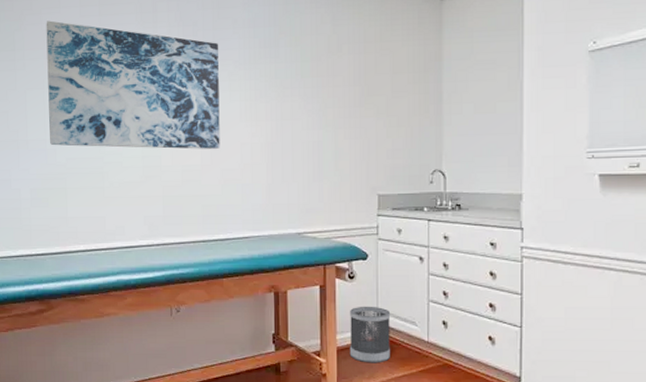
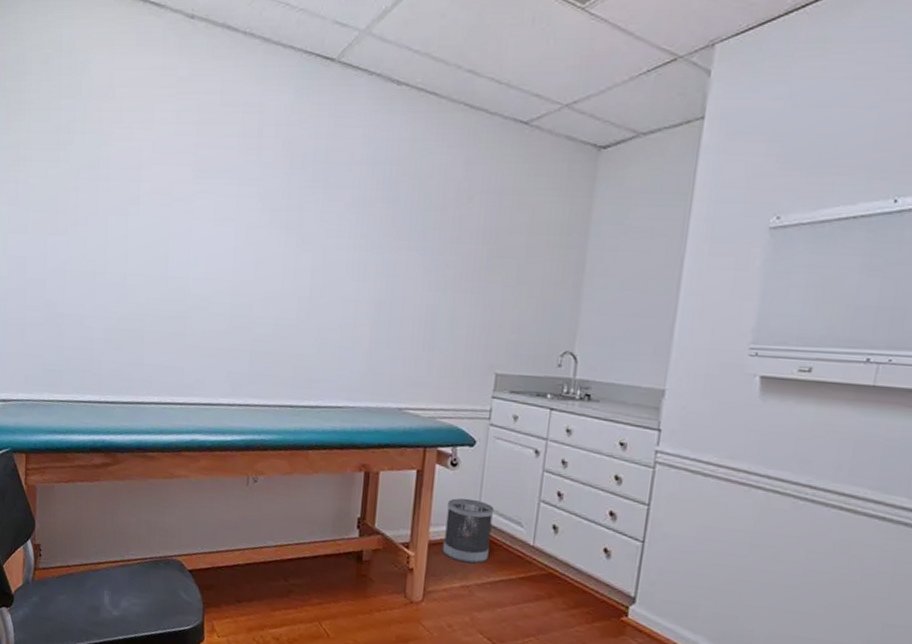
wall art: present [46,20,220,149] -> none [130,137,329,303]

